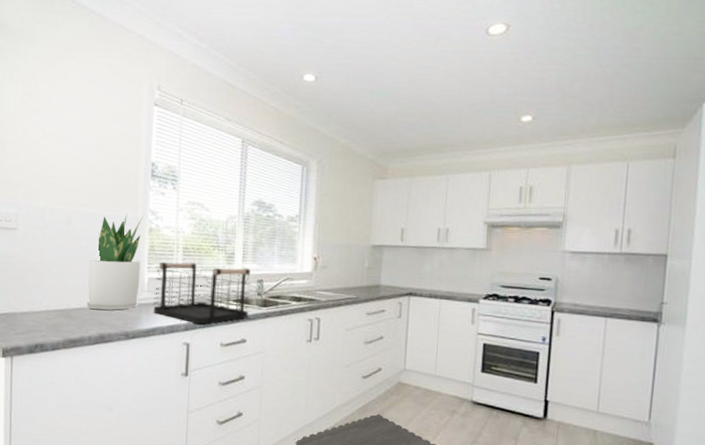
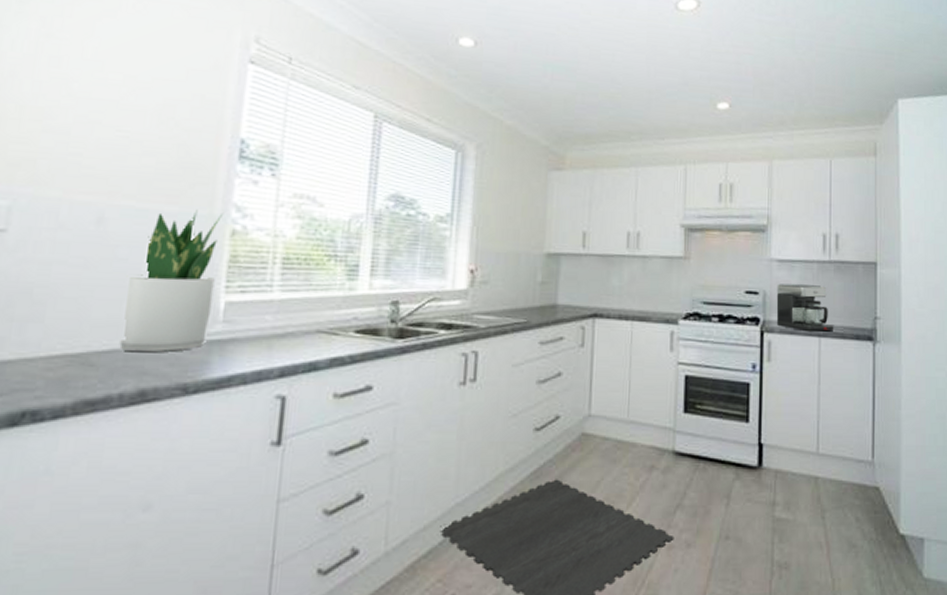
dish rack: present [153,261,251,324] -> none [230,278,382,367]
coffee maker: none [566,271,621,314] -> present [776,283,834,333]

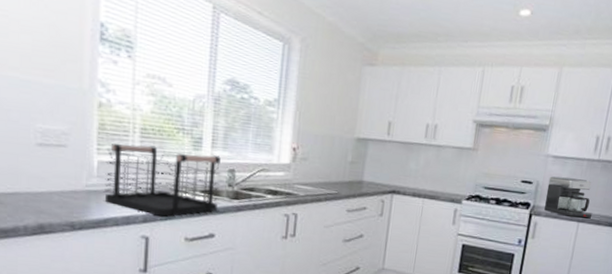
planter: present [119,209,222,353] -> none [19,83,90,197]
dish rack: none [230,278,382,367] -> present [104,143,221,216]

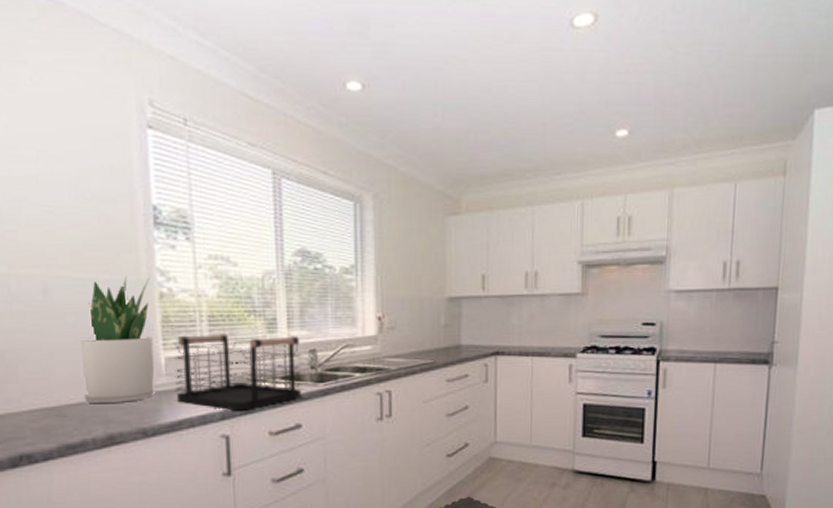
planter: none [19,83,90,197] -> present [78,276,155,404]
coffee maker: present [544,176,593,219] -> none [672,312,731,359]

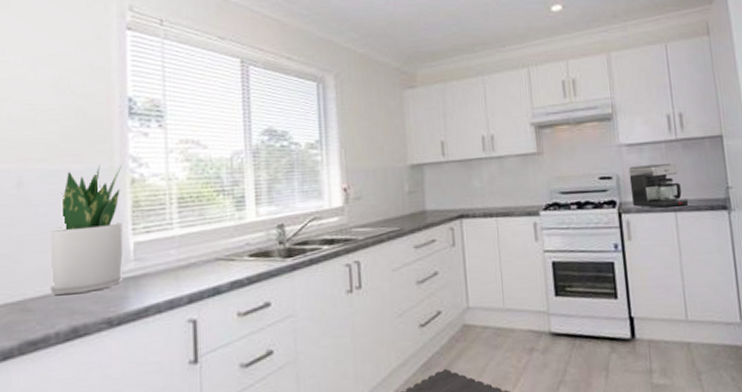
dish rack: present [173,333,302,411] -> none [142,212,271,293]
coffee maker: none [672,312,731,359] -> present [628,163,689,209]

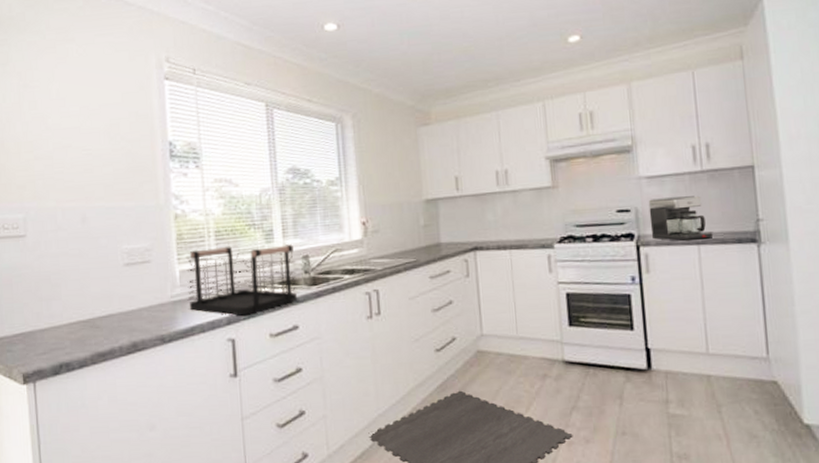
planter: present [48,164,123,296] -> none [108,202,171,316]
dish rack: none [142,212,271,293] -> present [186,244,298,316]

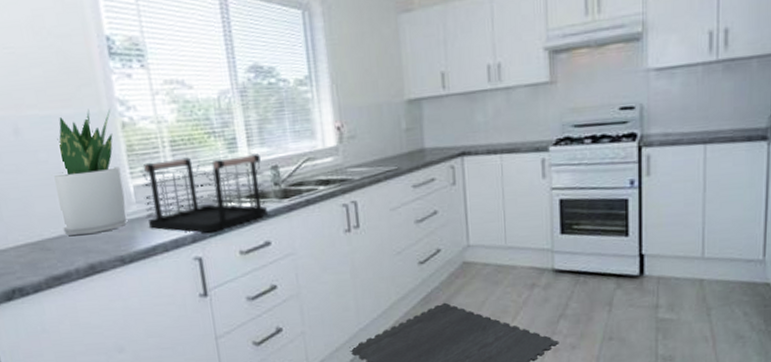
planter: none [108,202,171,316] -> present [51,109,127,236]
coffee maker: present [648,195,714,242] -> none [655,89,722,141]

